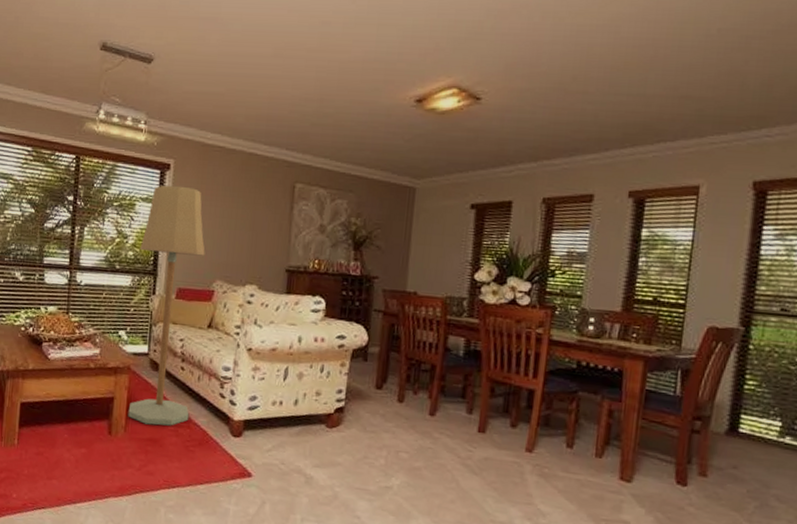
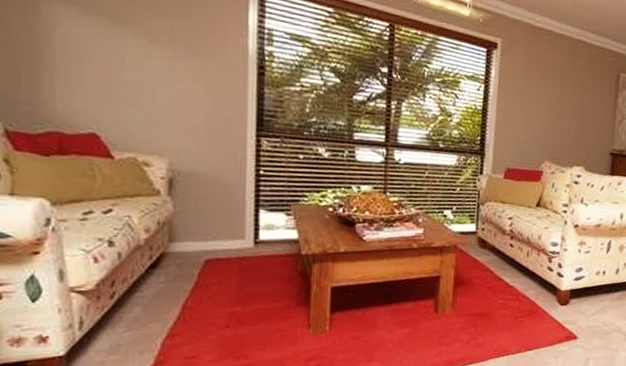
floor lamp: present [128,185,205,426] -> none [455,64,534,300]

